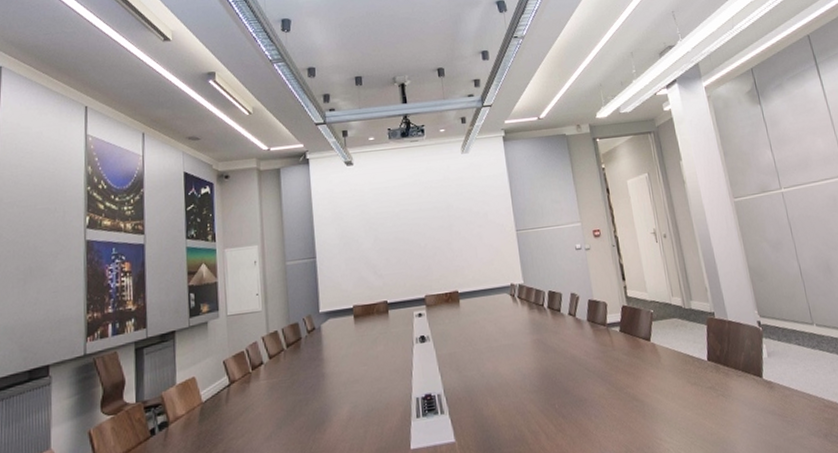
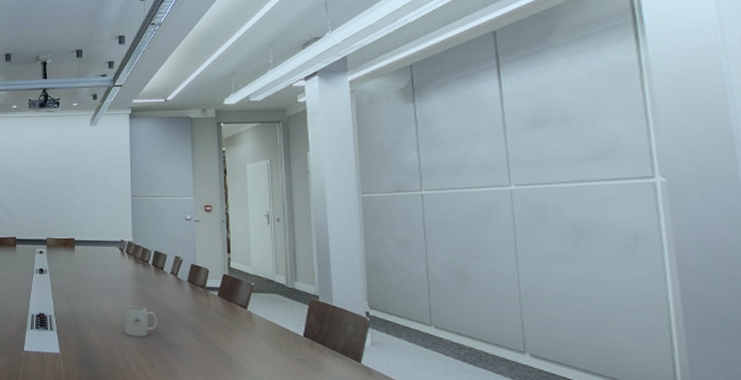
mug: none [523,361,563,400] -> present [123,306,157,337]

